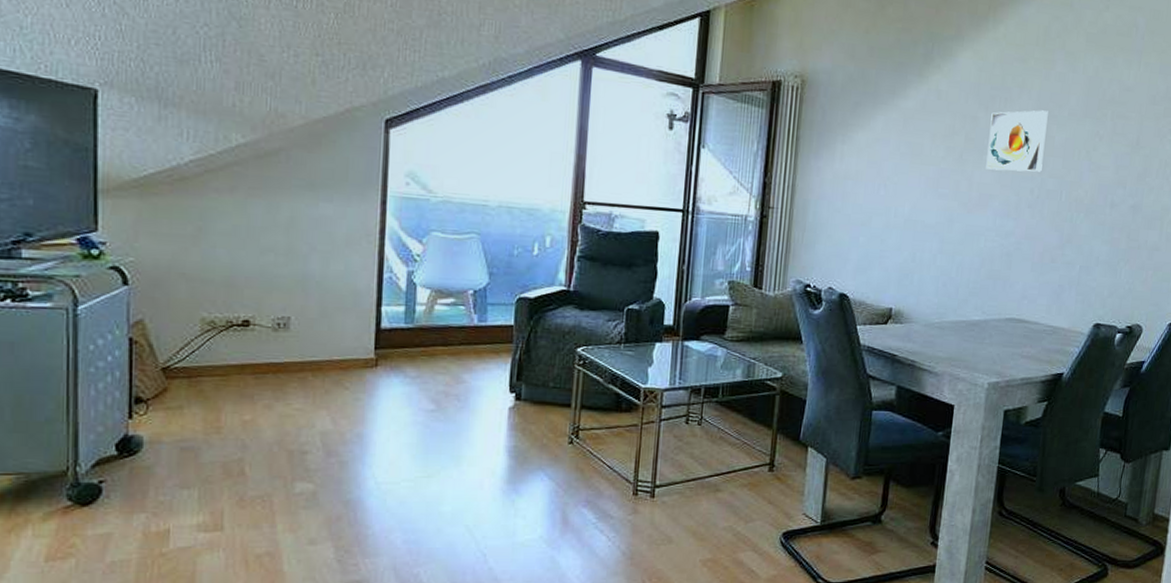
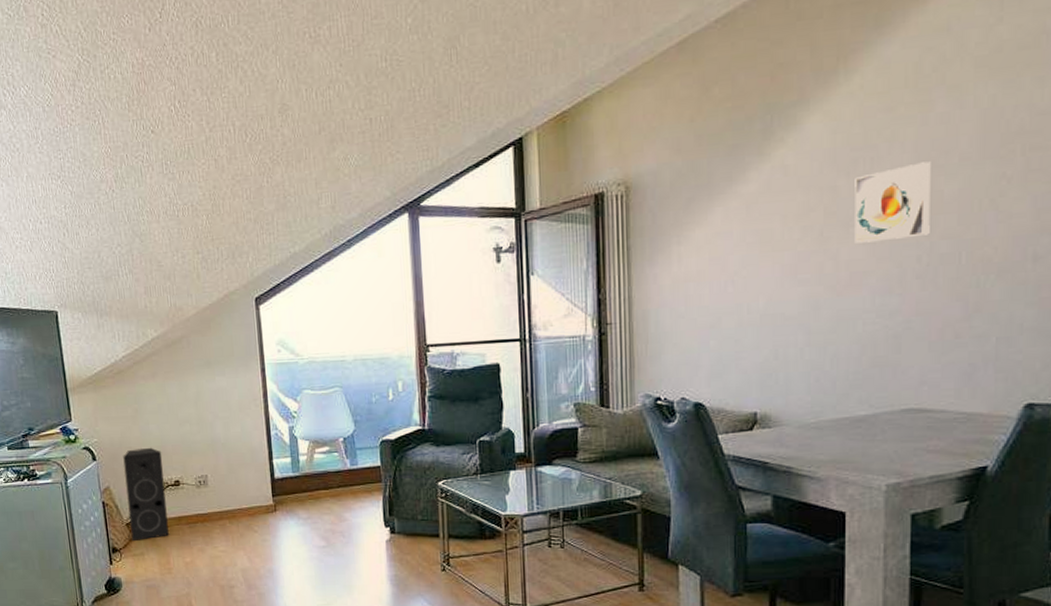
speaker: none [167,276,230,391] -> present [123,447,170,542]

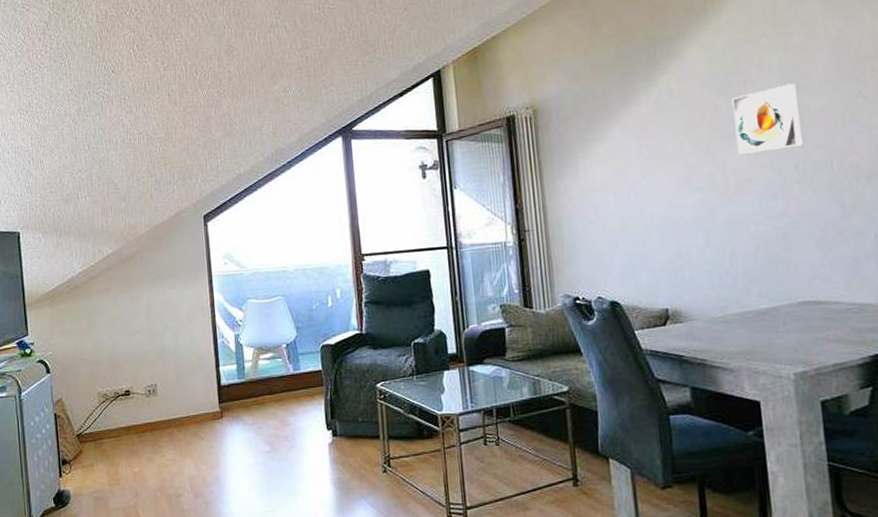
speaker: present [123,447,170,542] -> none [76,358,119,453]

